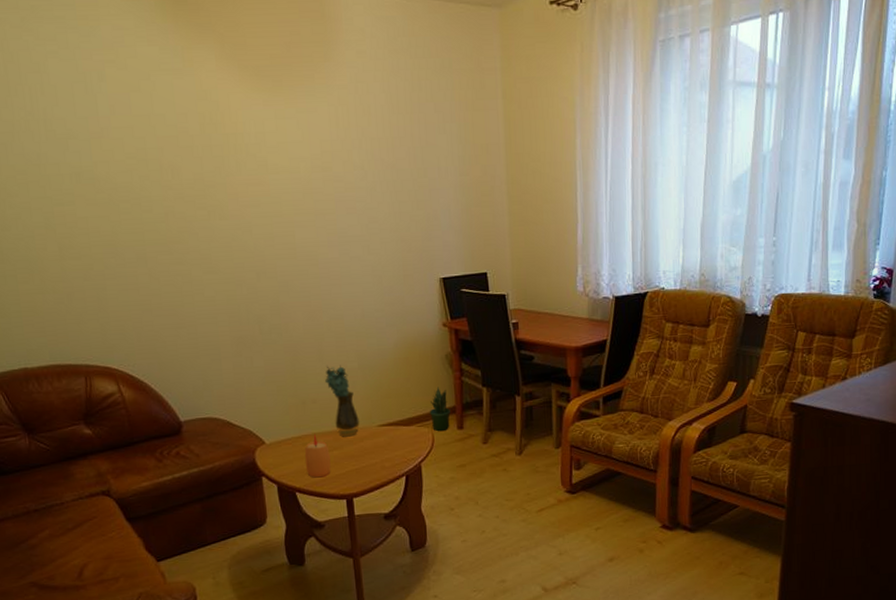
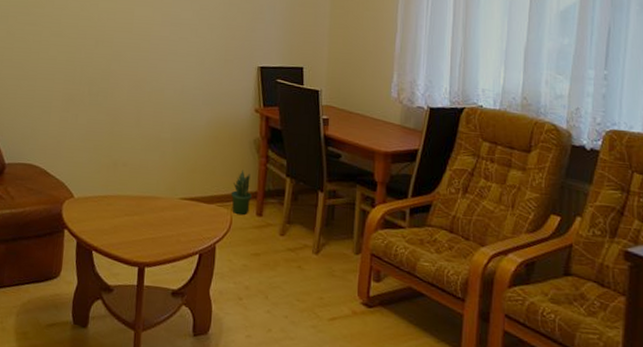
candle: present [304,433,331,478] -> none [106,195,131,240]
vase: present [324,365,360,437] -> none [137,133,163,205]

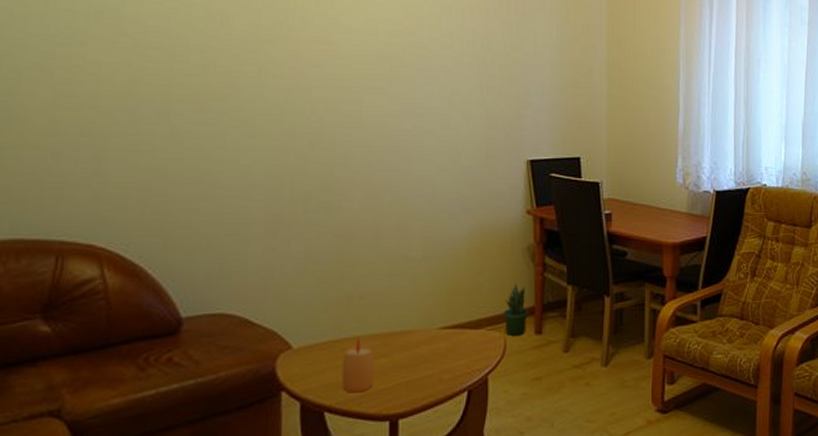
candle: none [106,195,131,240] -> present [341,336,375,393]

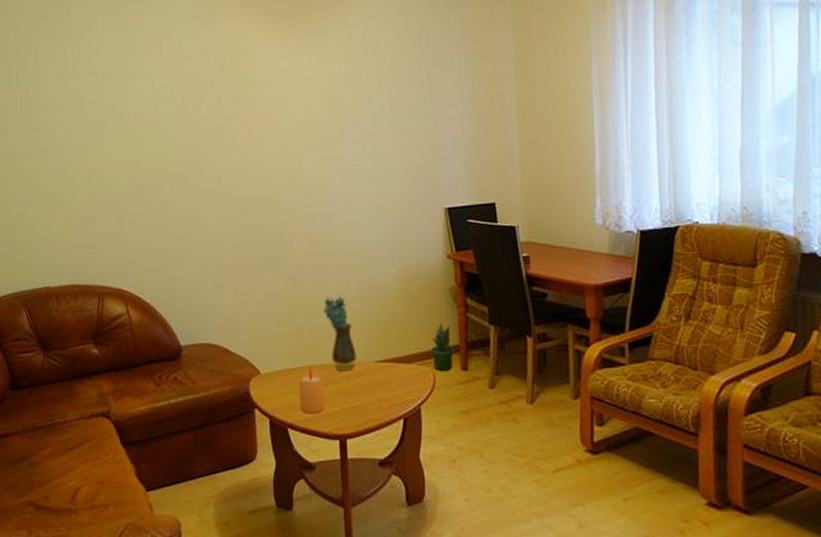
vase: none [378,253,417,342] -> present [322,295,357,372]

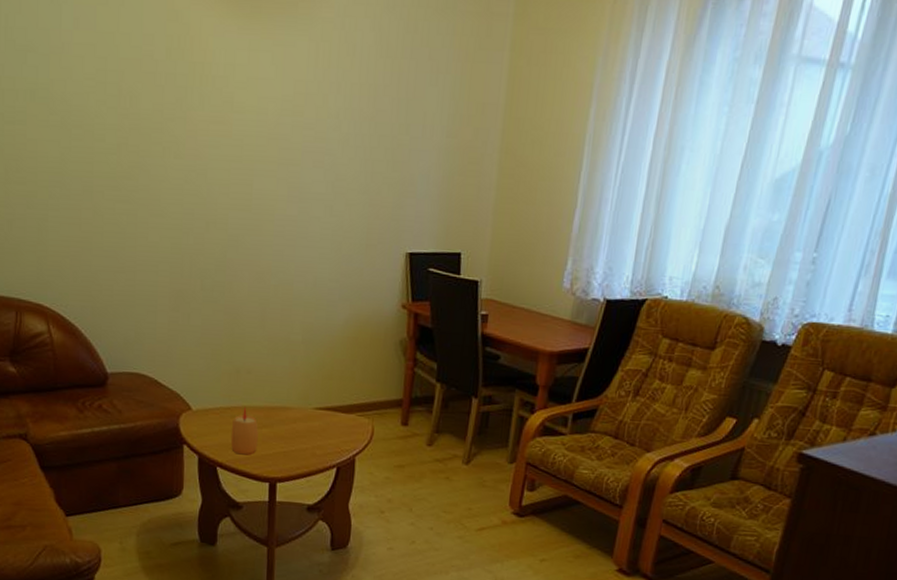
vase: present [322,295,357,372] -> none [263,335,295,416]
planter: present [430,322,454,372] -> none [372,375,396,425]

